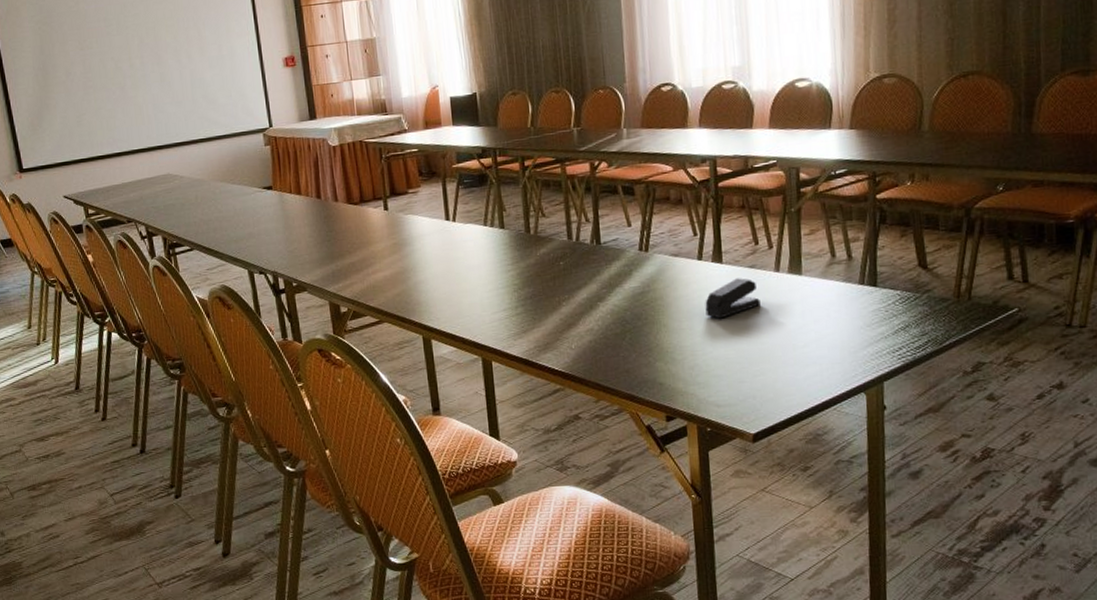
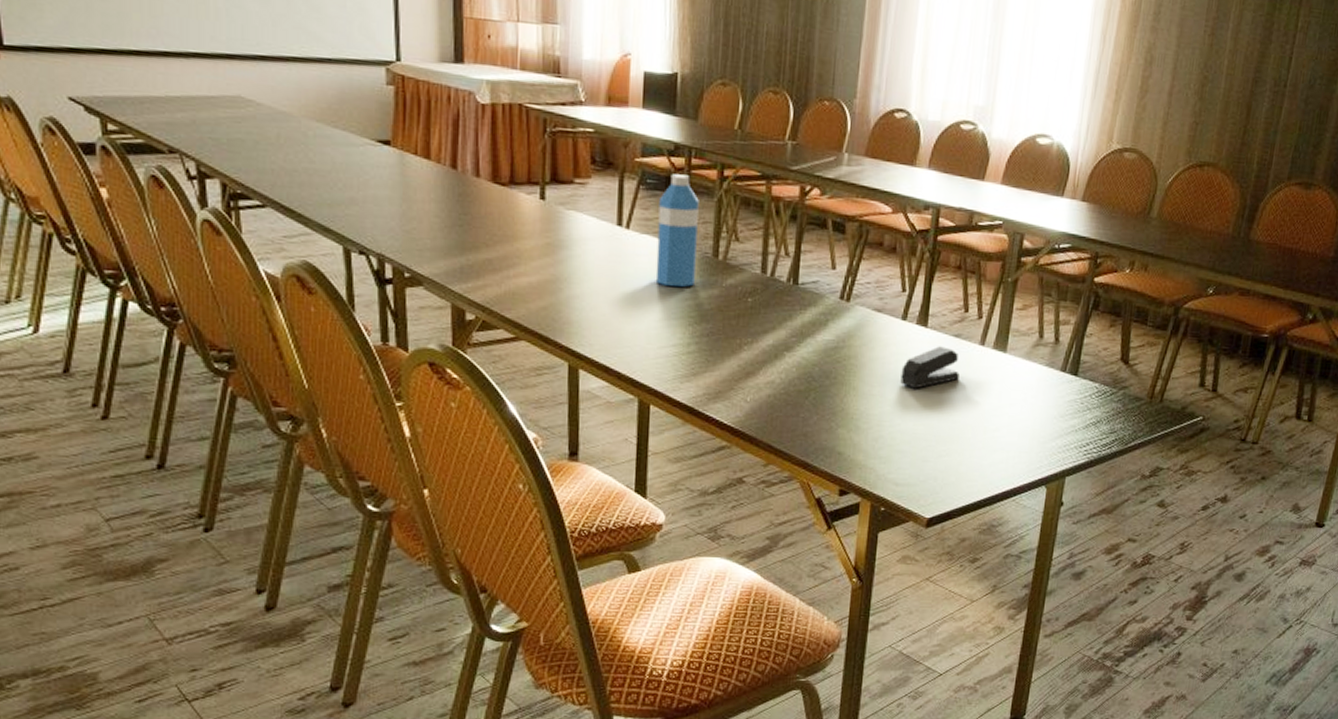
water bottle: none [476,171,514,262] -> present [655,174,699,287]

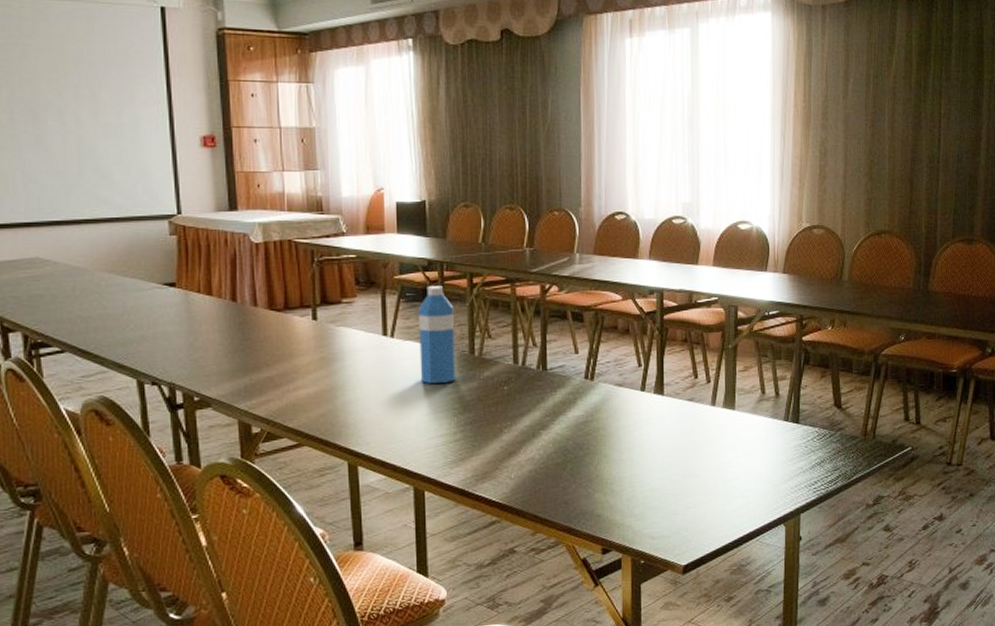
stapler: present [900,346,959,389] -> none [645,410,697,451]

